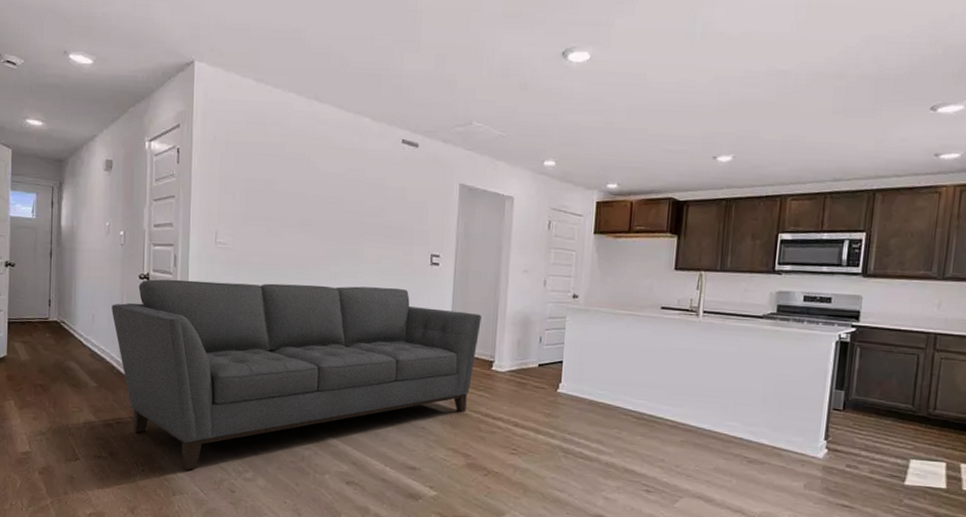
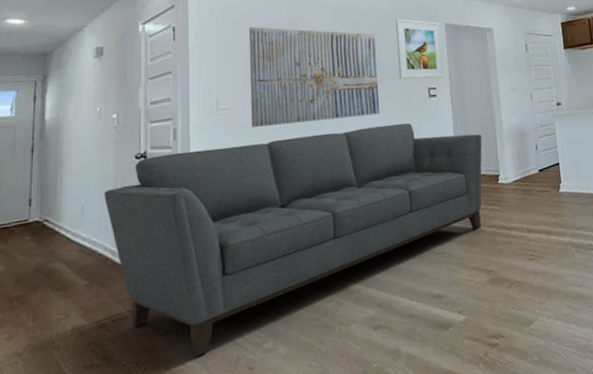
wall art: none [247,158,381,275] -> present [248,26,380,127]
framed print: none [401,170,454,245] -> present [395,18,444,79]

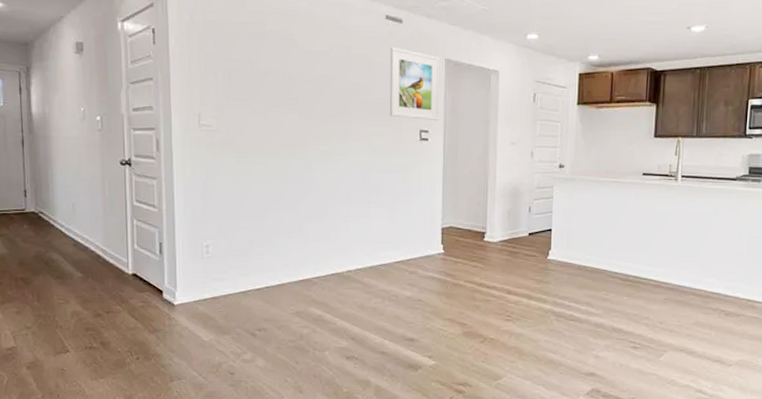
sofa: present [104,123,482,357] -> none [93,164,472,356]
wall art: present [248,26,380,127] -> none [231,37,367,152]

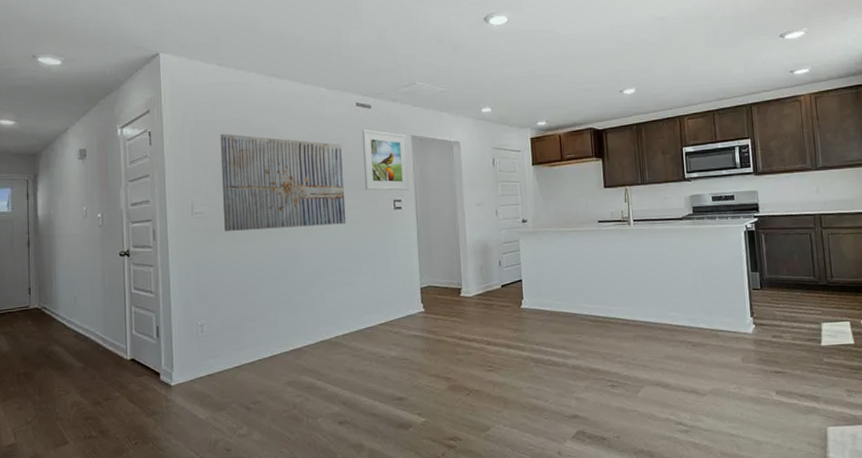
wall art: none [231,37,367,152] -> present [220,133,346,231]

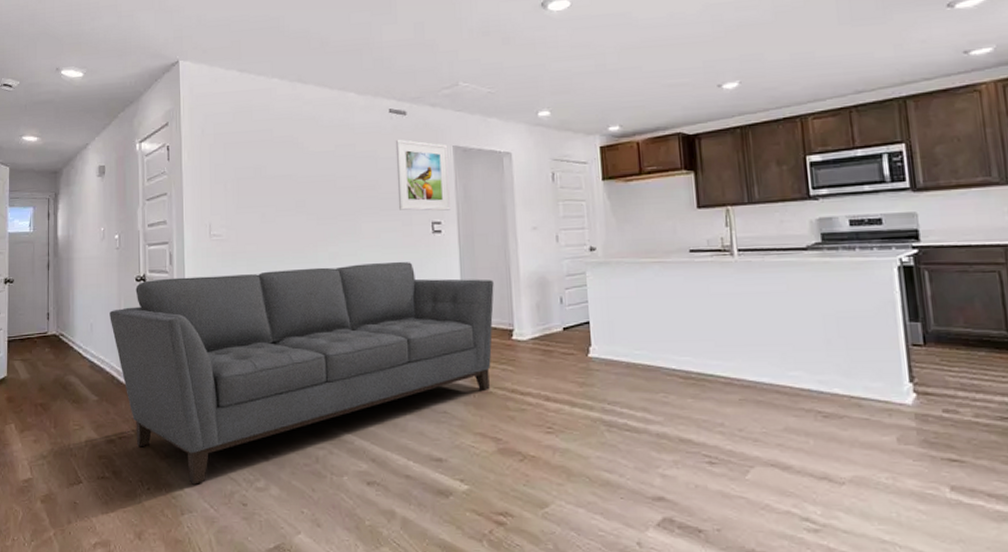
sofa: none [93,233,446,436] -> present [110,261,494,485]
wall art: present [220,133,346,231] -> none [240,146,377,256]

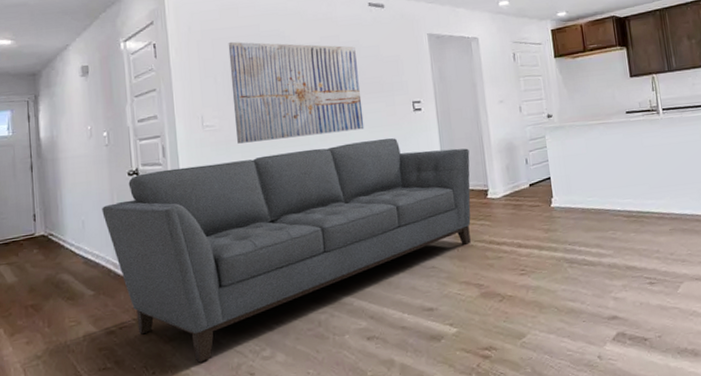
wall art: none [240,146,377,256] -> present [228,41,364,144]
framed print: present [395,139,450,211] -> none [375,29,428,93]

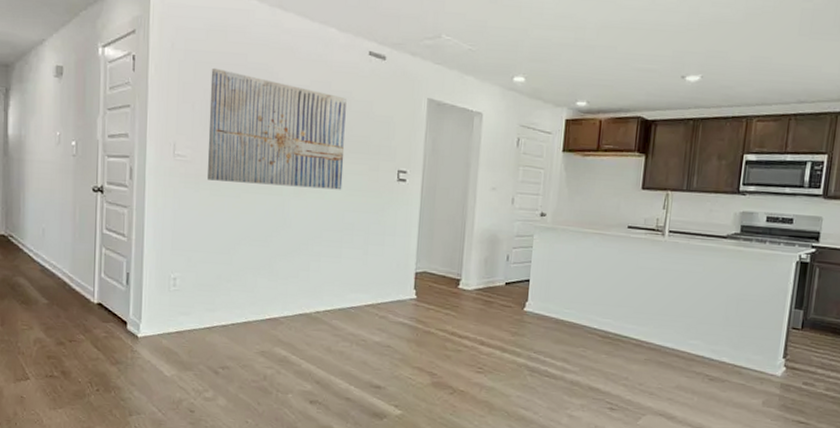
sofa: present [102,138,471,363] -> none [63,192,449,390]

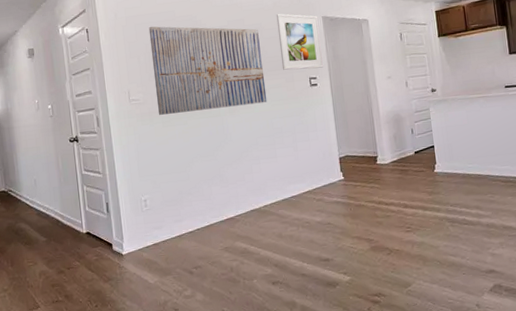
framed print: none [367,83,422,161] -> present [276,13,323,70]

